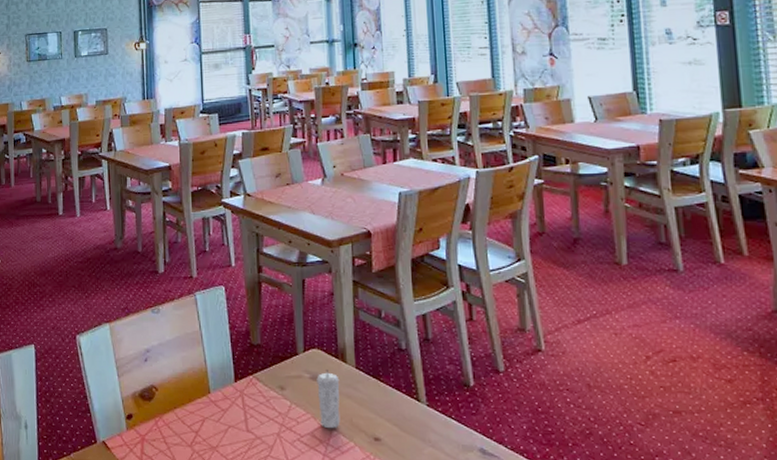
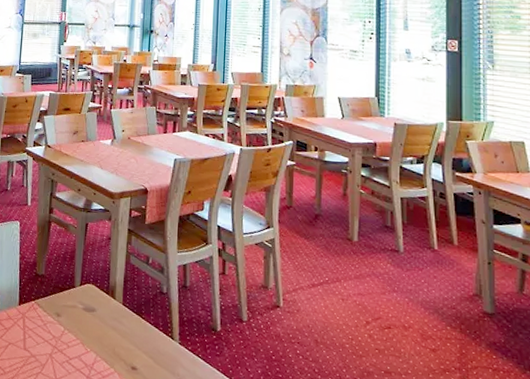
candle: present [316,369,341,429] -> none [87,303,108,355]

